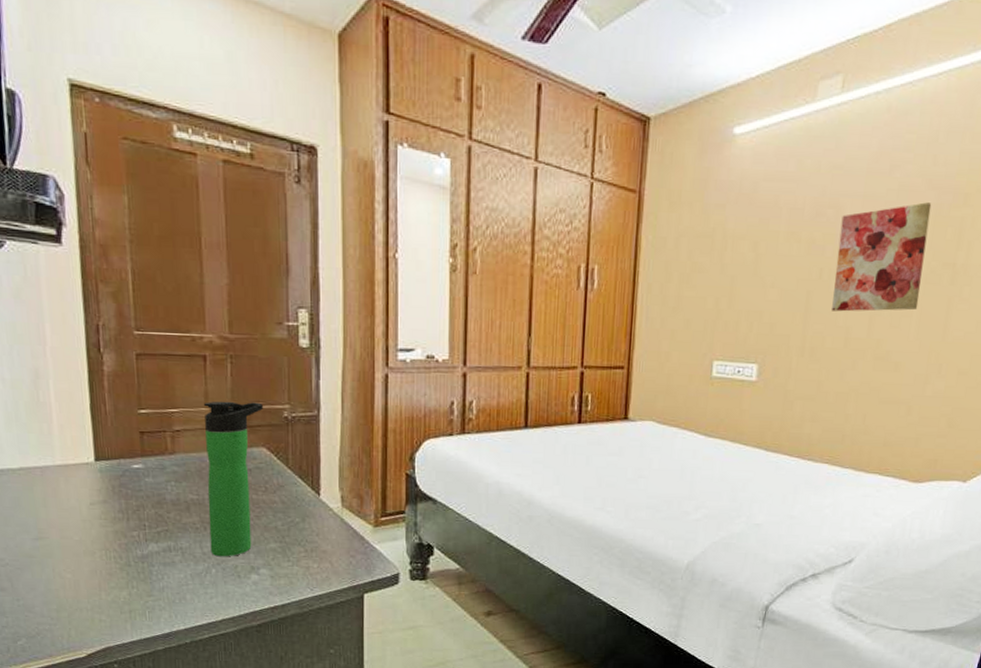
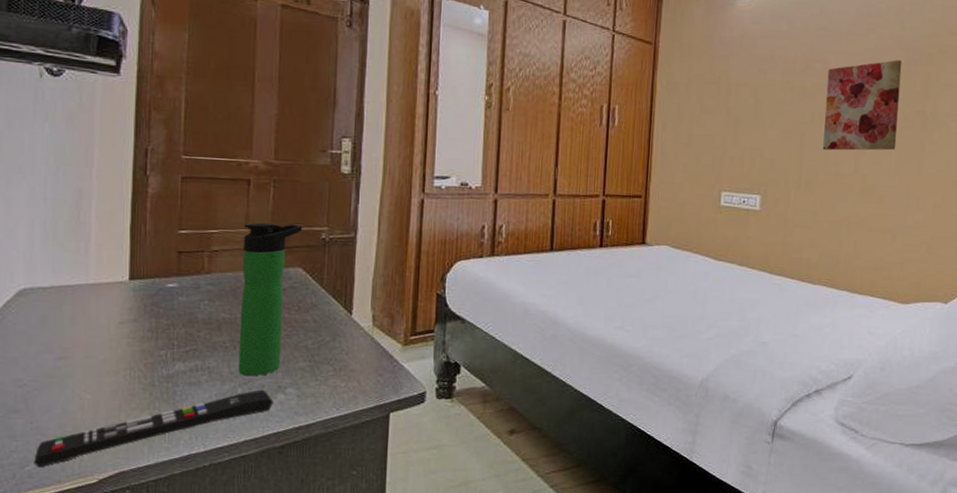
remote control: none [25,570,248,642] -> present [34,389,274,468]

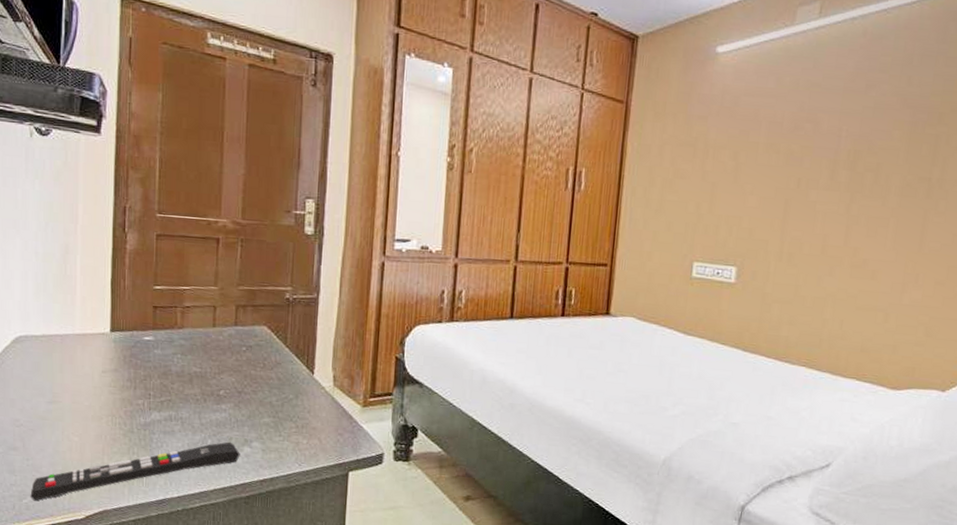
bottle: present [238,222,302,376] -> none [208,281,267,429]
wall art: present [823,60,902,151] -> none [809,120,907,221]

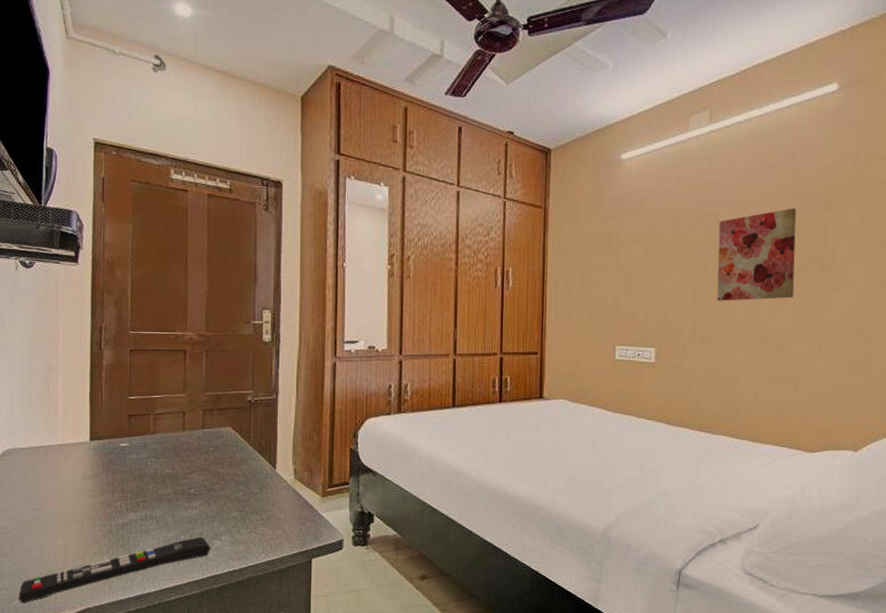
wall art: none [809,120,907,221] -> present [717,208,797,301]

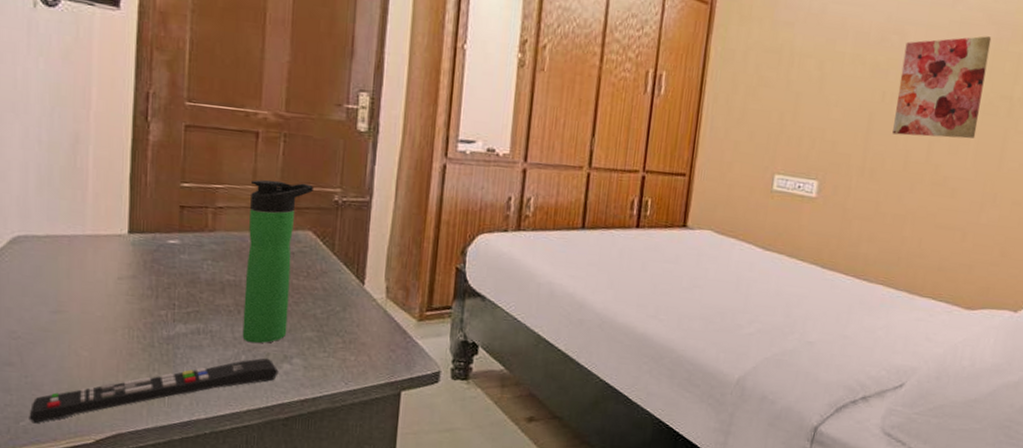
bottle: none [181,388,231,525] -> present [242,180,313,344]

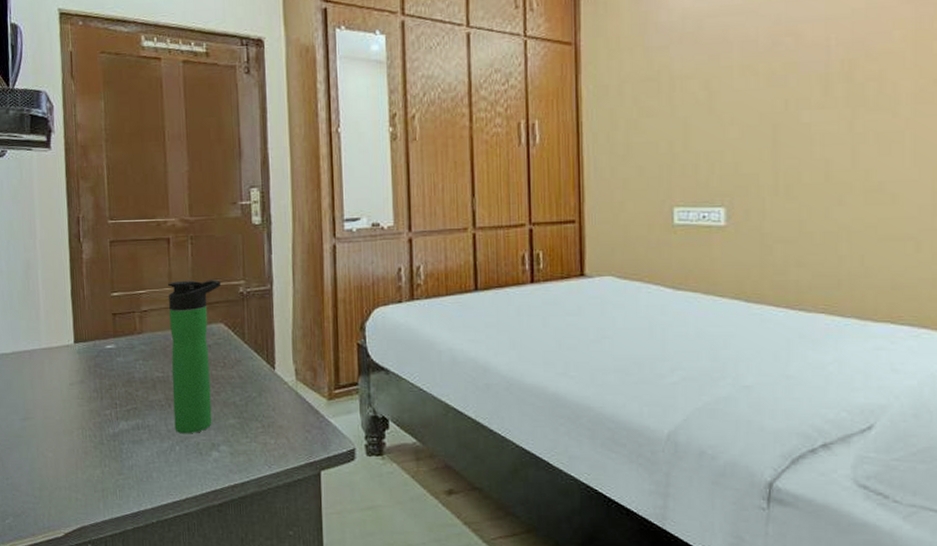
remote control: present [29,358,279,424] -> none [12,447,209,521]
wall art: present [892,36,992,139] -> none [803,17,910,144]

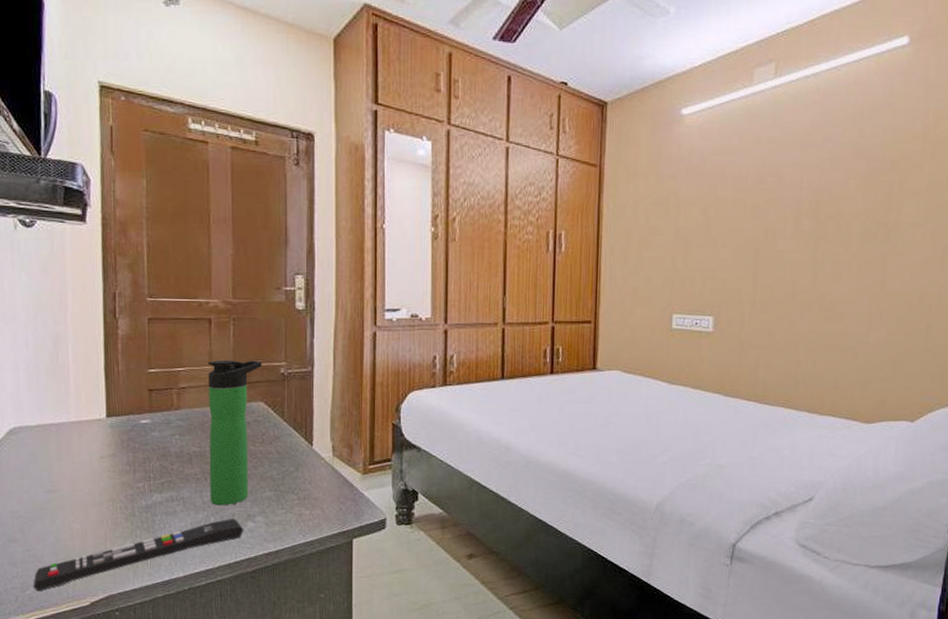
remote control: none [12,447,209,521] -> present [33,518,244,592]

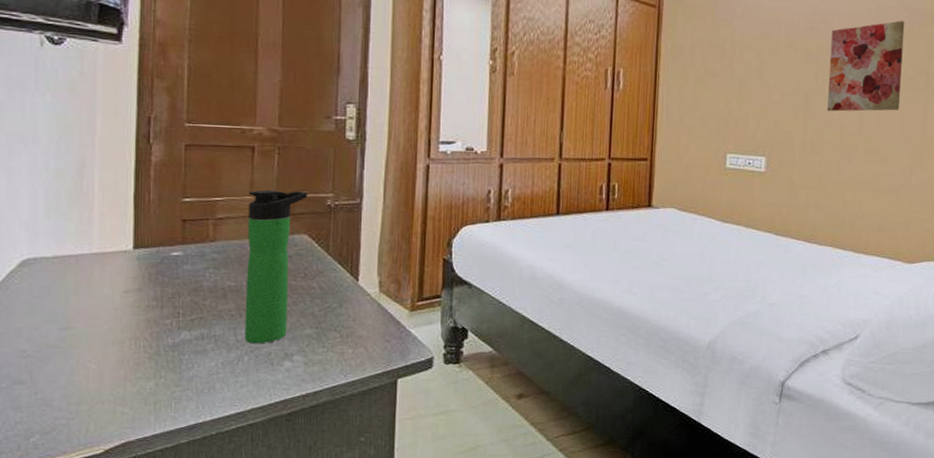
remote control: present [33,518,244,592] -> none [39,357,280,439]
wall art: none [778,170,862,268] -> present [827,21,905,112]

